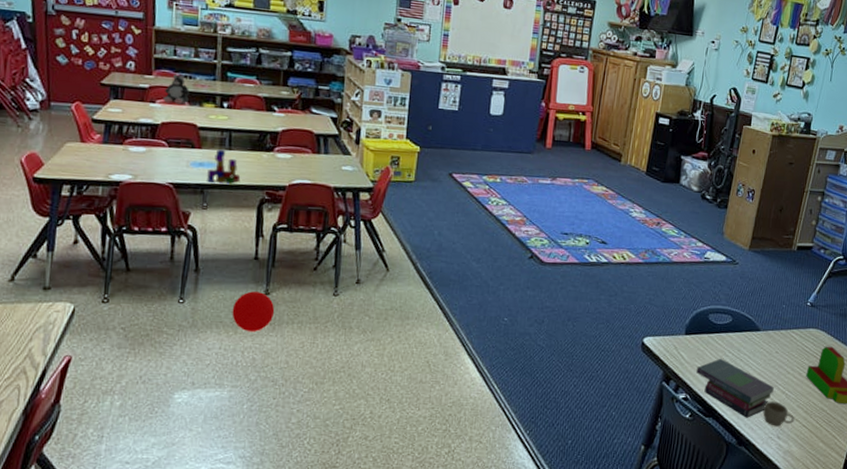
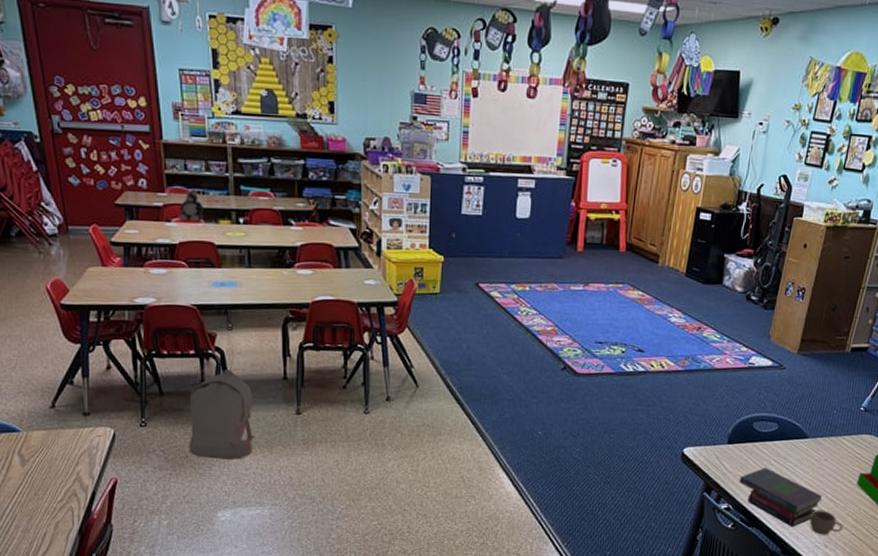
backpack: none [150,248,223,339] -> present [188,369,255,460]
toy blocks: present [207,149,241,184] -> none [230,268,263,303]
ball: present [232,291,275,331] -> none [266,411,307,451]

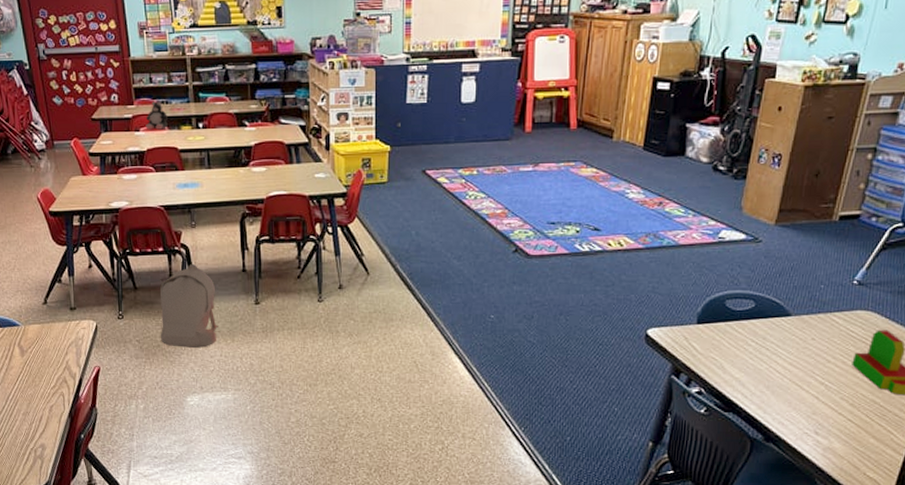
books: present [739,467,822,527] -> none [712,348,810,412]
cup: present [809,510,843,535] -> none [796,393,837,421]

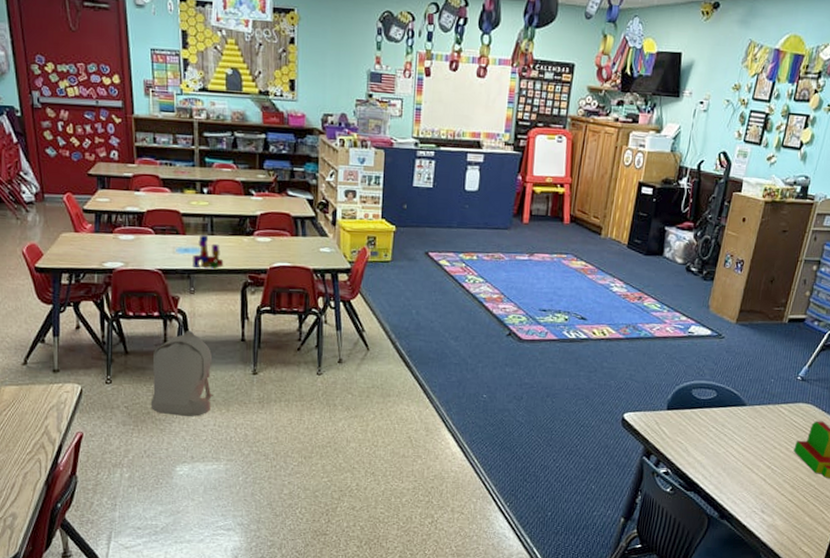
plush toy: present [145,101,169,131] -> none [146,162,172,193]
toy blocks: none [192,169,222,201] -> present [193,235,224,268]

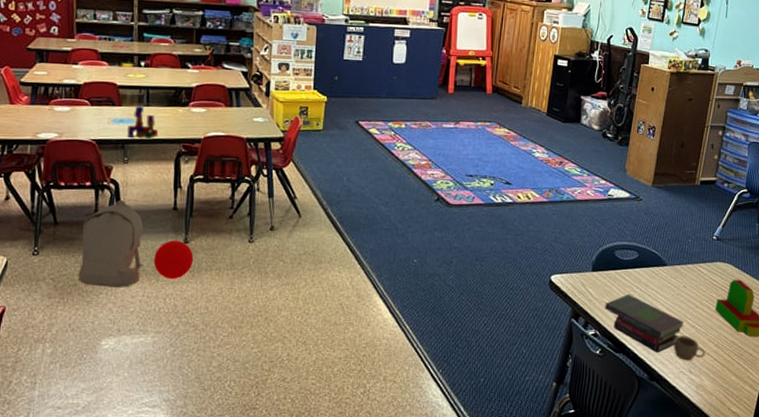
ball: none [223,371,263,409] -> present [153,240,194,279]
books: none [678,433,759,492] -> present [605,293,683,353]
cup: none [747,476,780,501] -> present [673,335,706,361]

